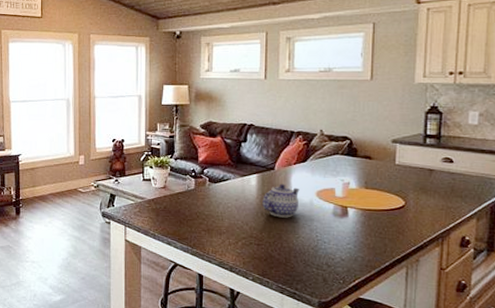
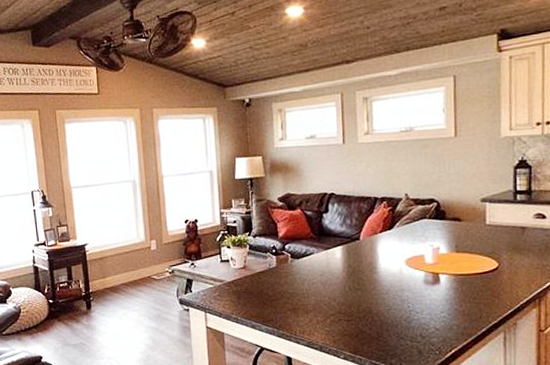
teapot: present [262,183,300,218] -> none [349,254,388,290]

